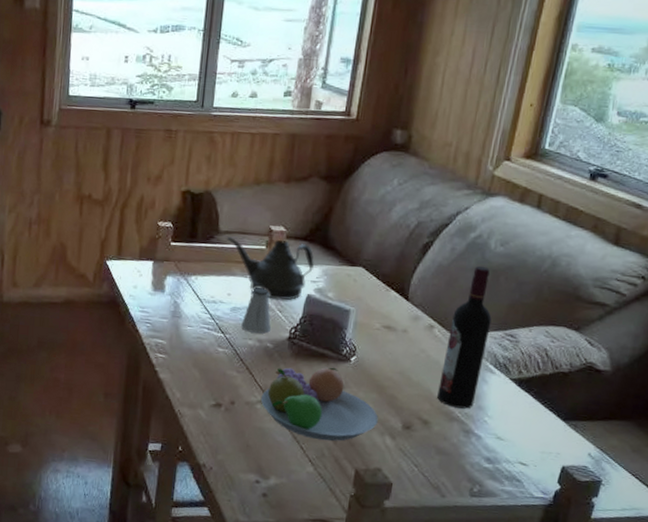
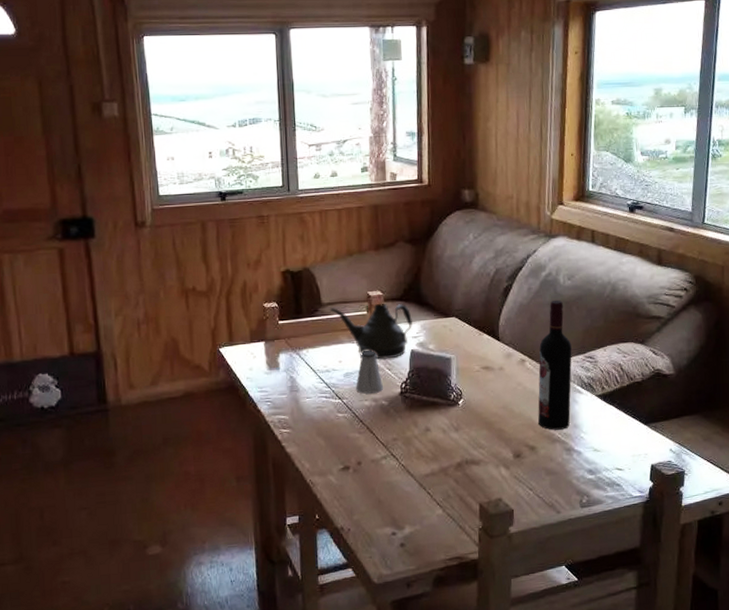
fruit bowl: present [260,367,378,441] -> none [384,413,492,483]

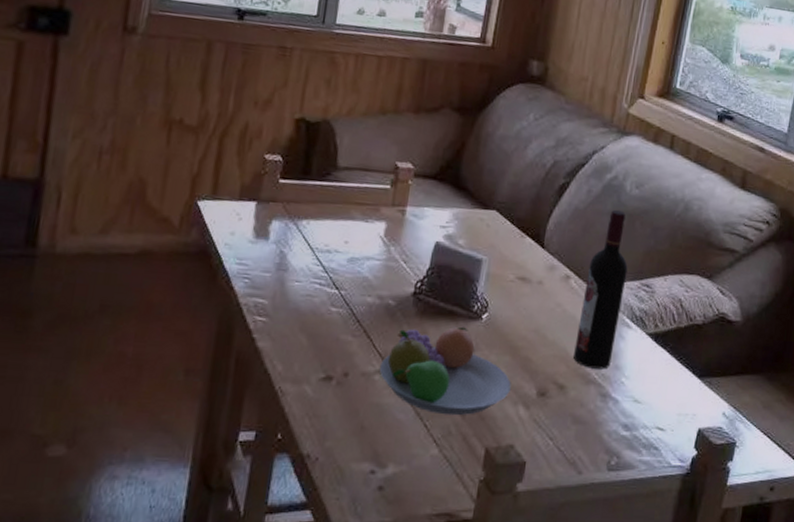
teapot: present [330,303,413,360] -> none [346,172,445,249]
saltshaker: present [356,351,383,394] -> none [359,234,394,289]
fruit bowl: none [384,413,492,483] -> present [379,326,511,416]

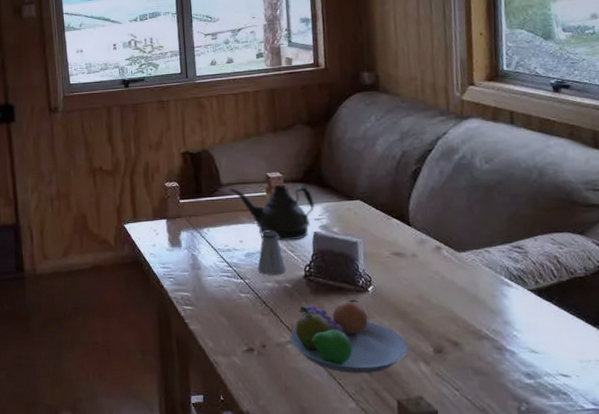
teapot: none [346,172,445,249] -> present [230,184,315,241]
saltshaker: none [359,234,394,289] -> present [257,232,286,275]
wine bottle: present [573,210,628,369] -> none [456,185,499,325]

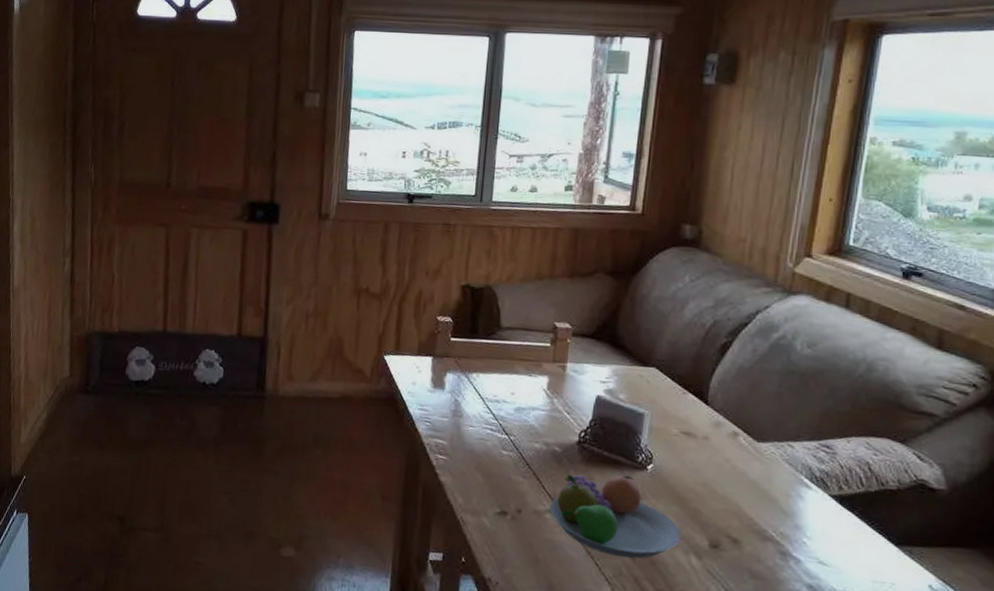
teapot: present [230,184,315,241] -> none [509,332,604,402]
saltshaker: present [257,232,286,275] -> none [526,387,559,437]

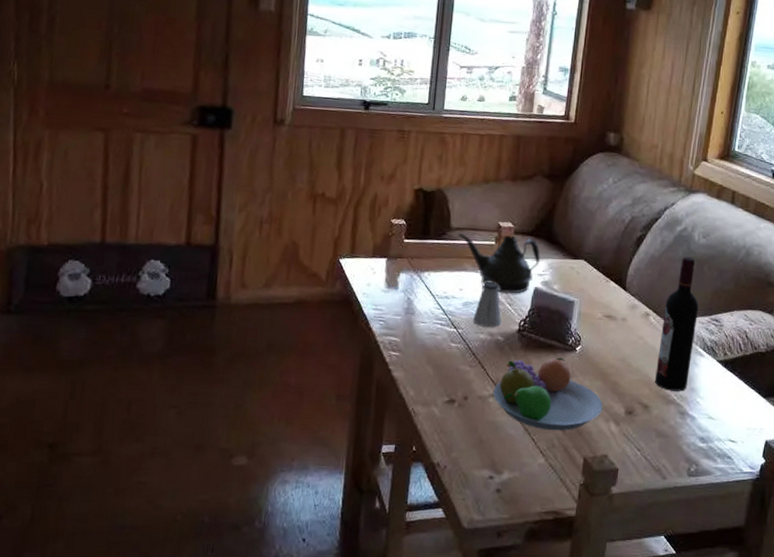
teapot: none [509,332,604,402] -> present [458,232,541,294]
saltshaker: none [526,387,559,437] -> present [473,282,501,327]
wine bottle: none [747,369,803,528] -> present [655,257,699,391]

